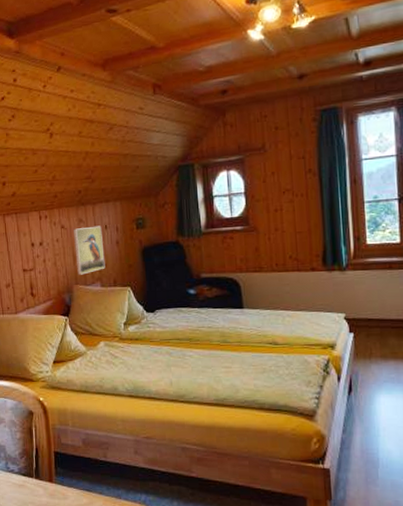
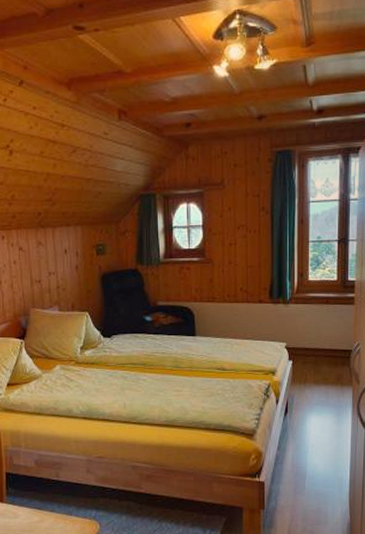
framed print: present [74,225,105,275] -> none [32,249,64,298]

